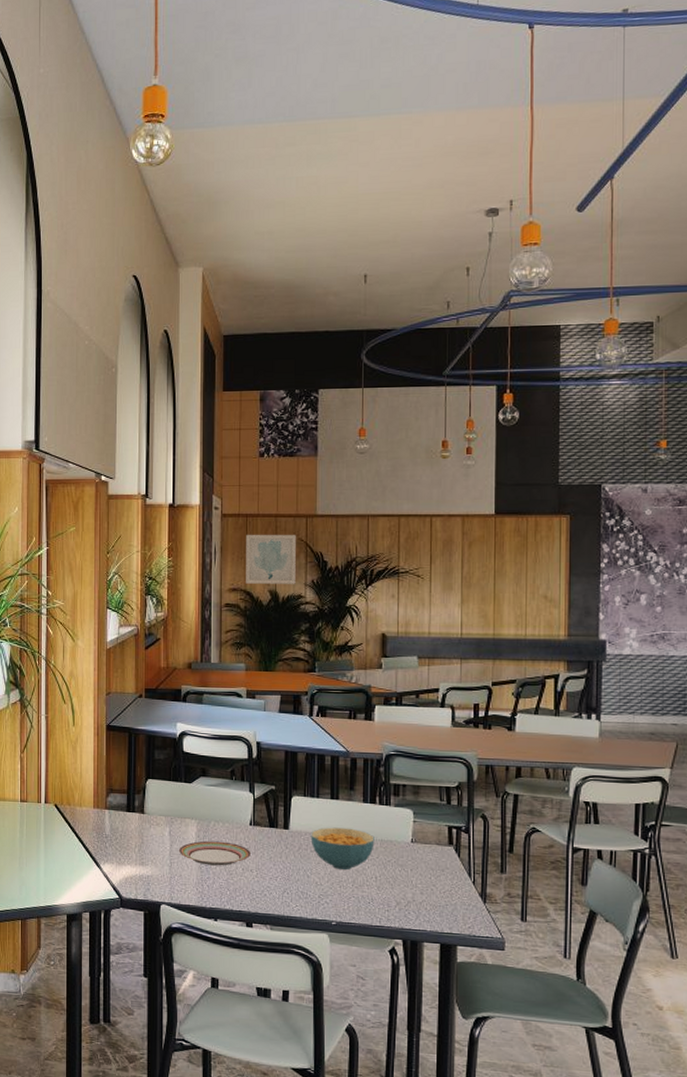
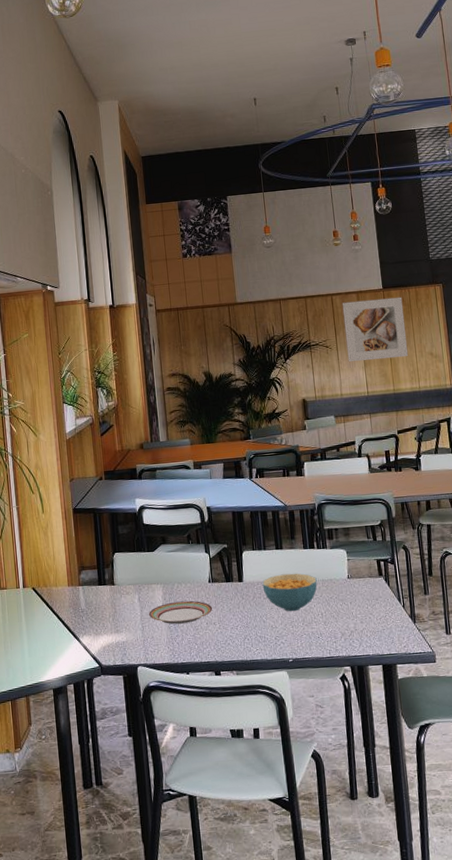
wall art: present [246,535,296,584] -> none [179,322,225,369]
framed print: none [442,526,518,598] -> present [342,297,409,362]

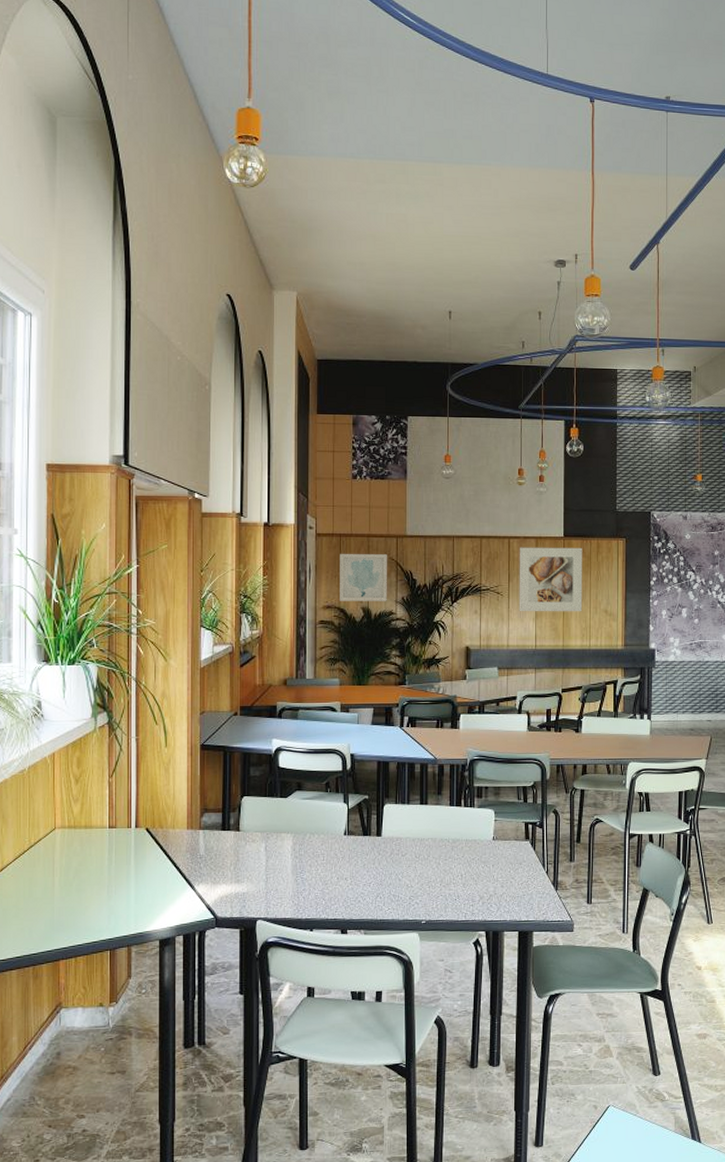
plate: present [148,600,212,625] -> none [274,853,345,877]
wall art: none [179,322,225,369] -> present [340,554,387,601]
cereal bowl: present [262,573,317,612] -> none [402,831,460,871]

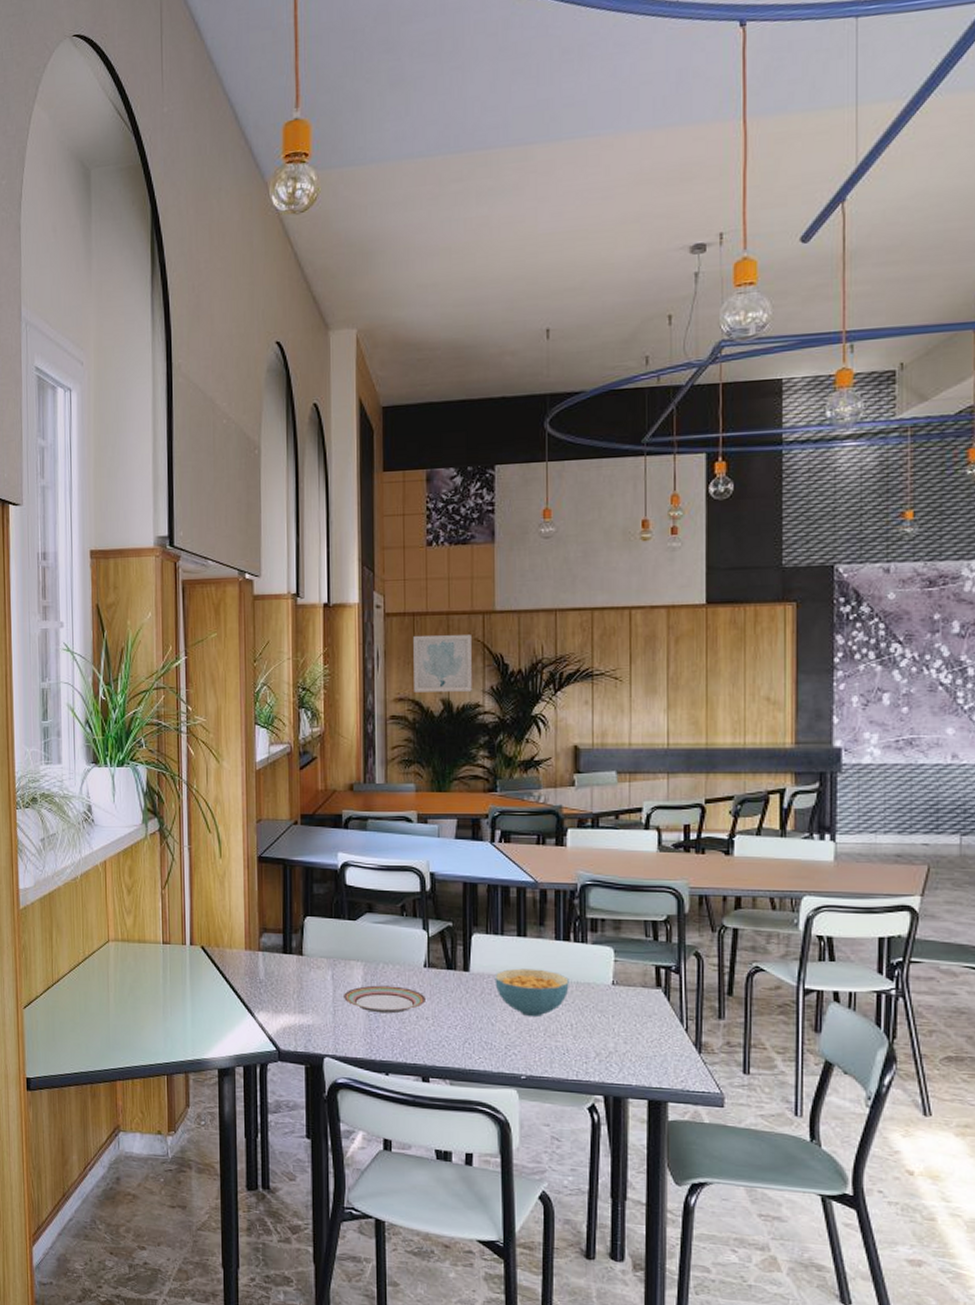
plate: none [274,853,345,877] -> present [342,985,426,1014]
cereal bowl: none [402,831,460,871] -> present [495,968,569,1018]
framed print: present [519,547,583,612] -> none [644,617,734,702]

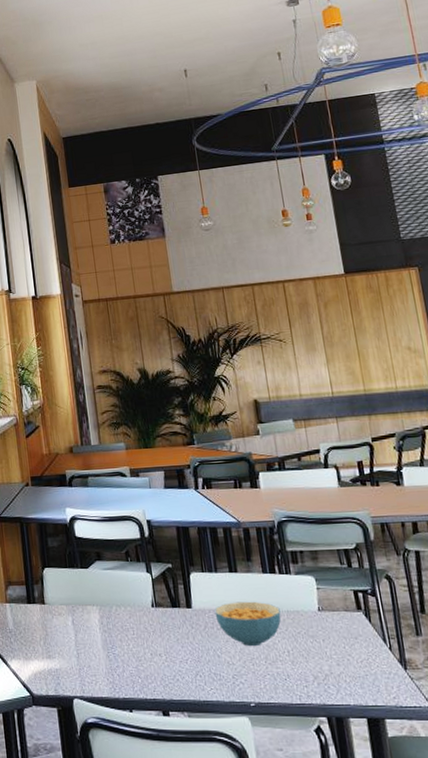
plate: present [342,985,426,1014] -> none [83,626,157,653]
wall art: present [413,635,472,692] -> none [108,313,163,365]

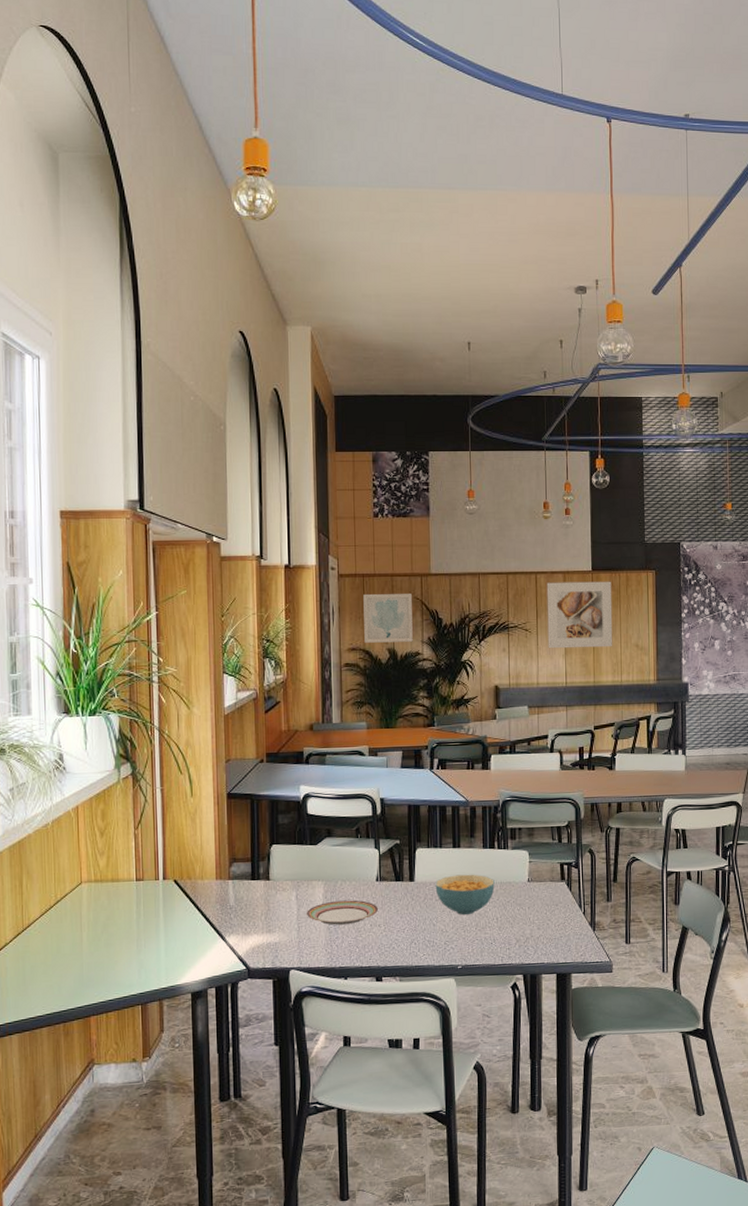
plate: none [83,626,157,653] -> present [306,900,378,925]
wall art: none [108,313,163,365] -> present [363,594,413,643]
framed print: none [296,283,381,358] -> present [546,581,613,649]

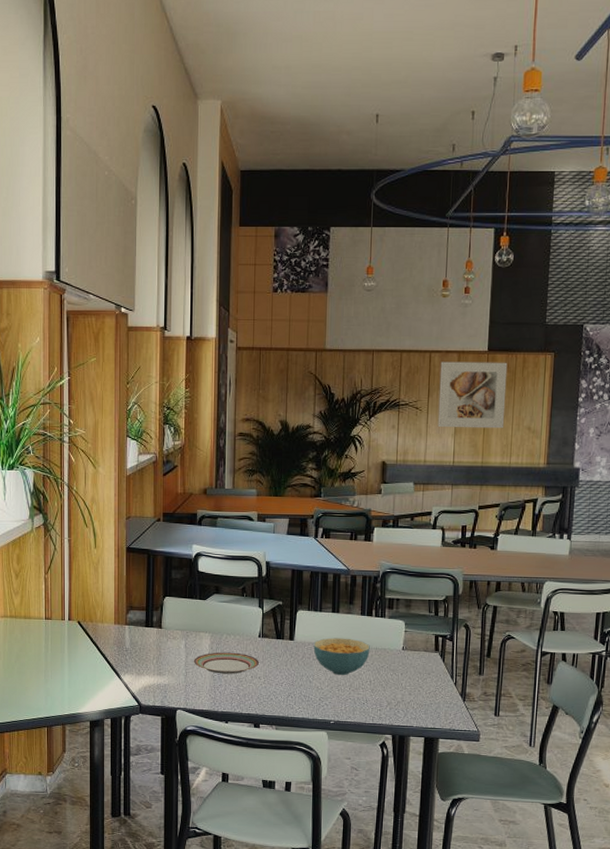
wall art: present [363,594,413,643] -> none [258,368,306,415]

